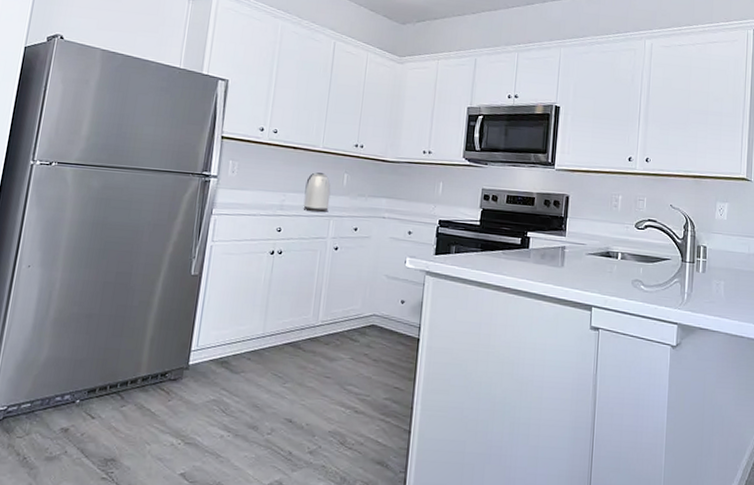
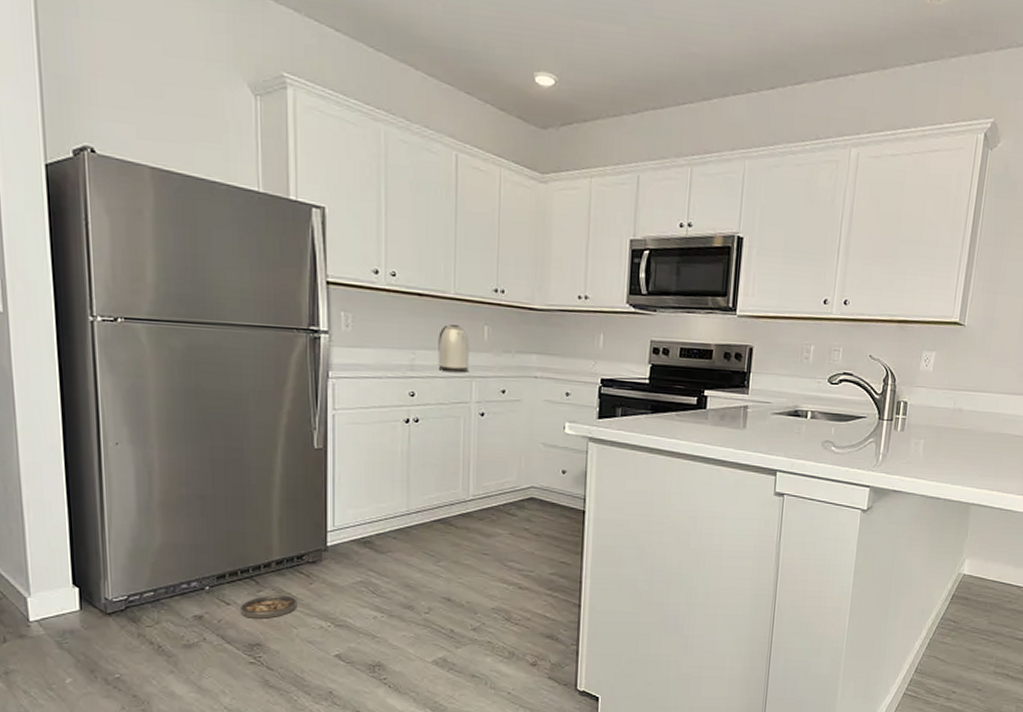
pet bowl: none [103,410,155,434] -> present [241,595,298,619]

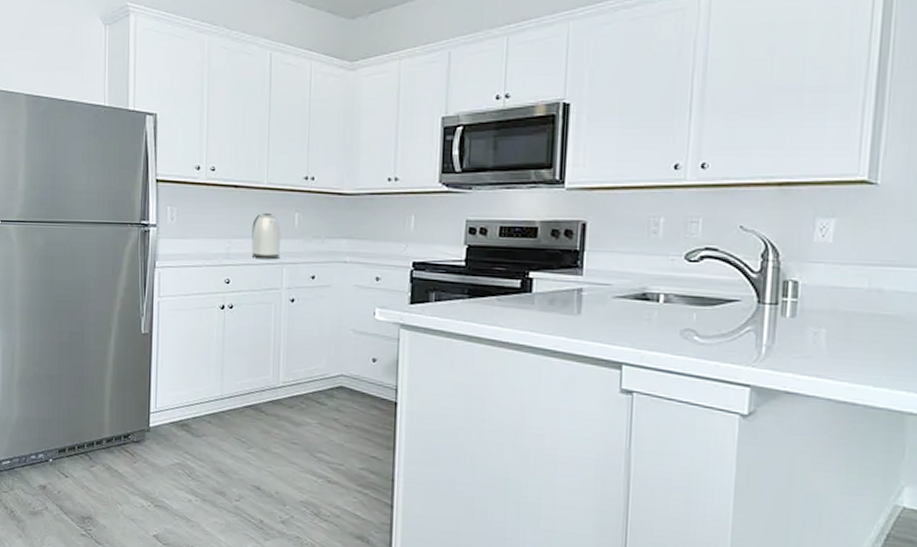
pet bowl: present [241,595,298,619] -> none [77,471,123,494]

